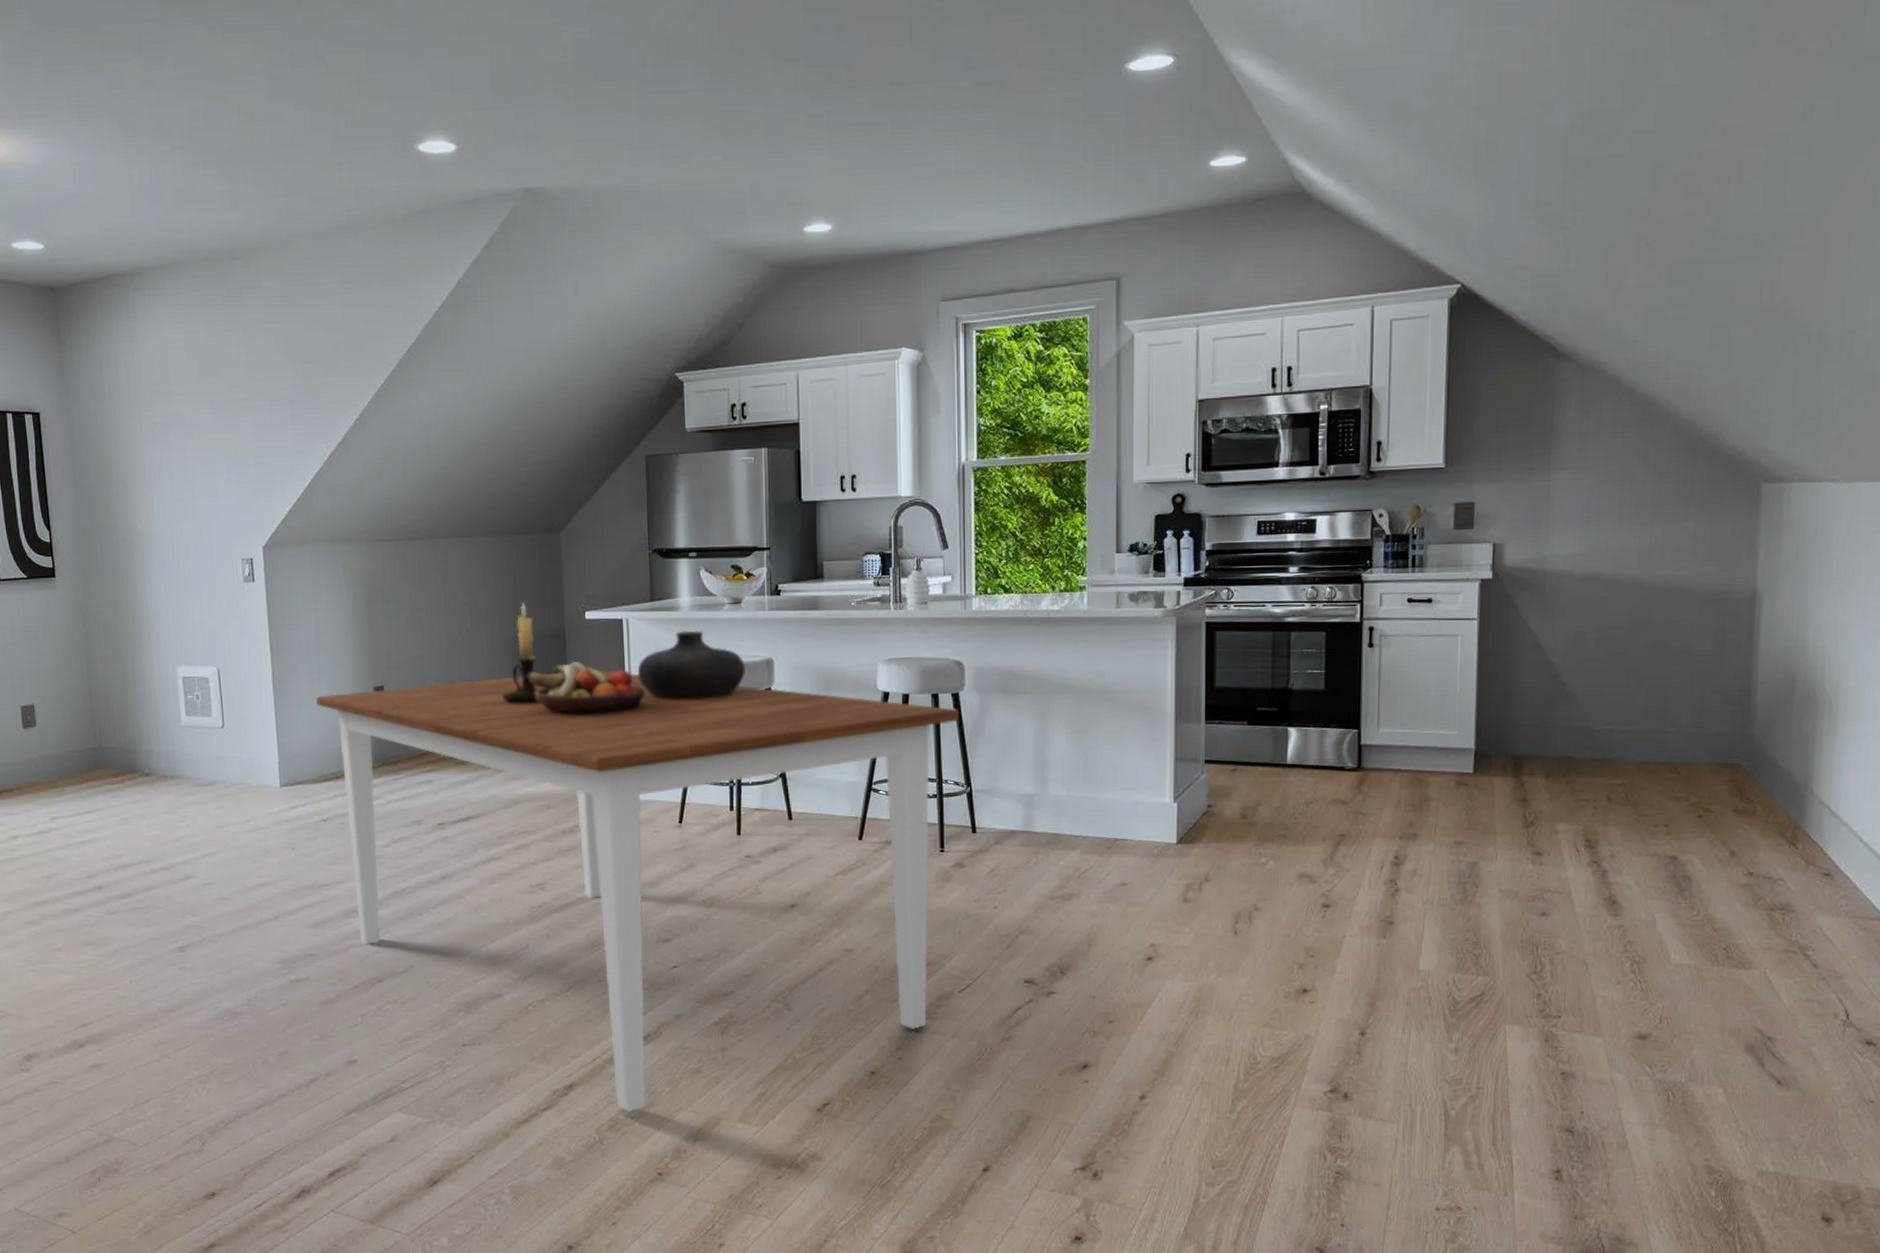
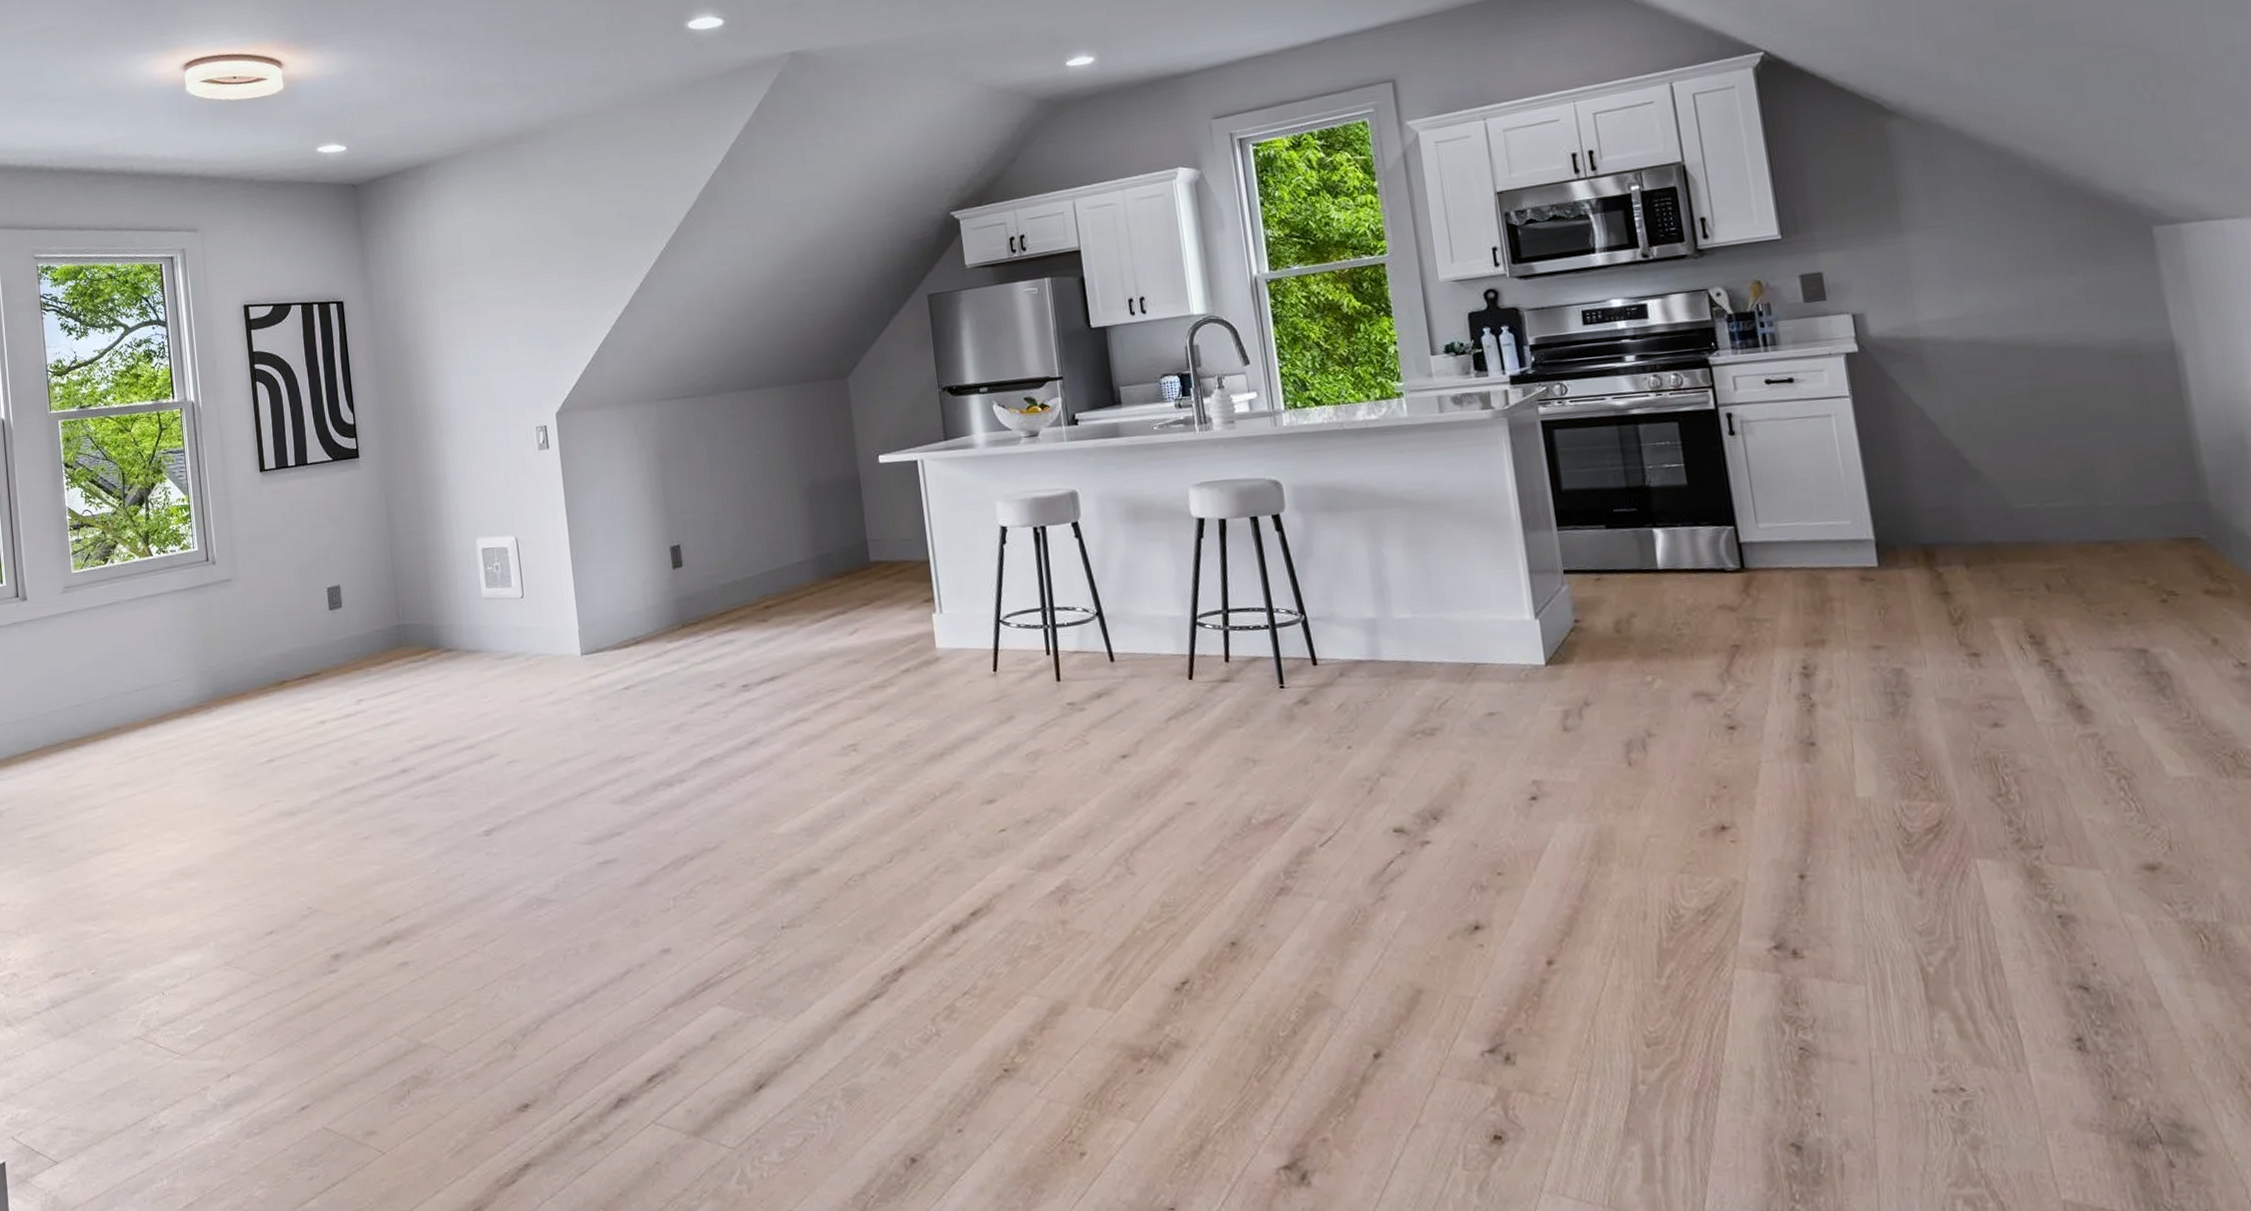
dining table: present [316,669,959,1112] -> none [614,513,1287,998]
candle holder: present [502,602,539,704] -> none [800,450,838,556]
fruit bowl: present [527,660,644,716] -> none [824,506,946,564]
vase: present [637,630,746,699] -> none [936,467,1049,541]

